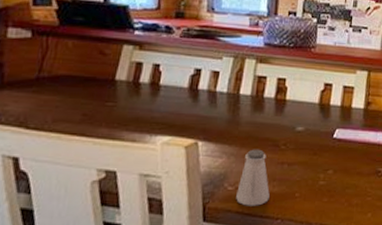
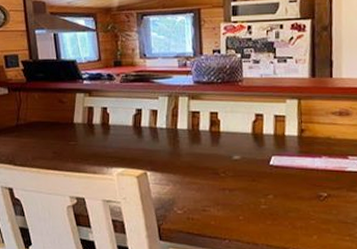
saltshaker: present [236,149,270,206] -> none [185,177,215,228]

